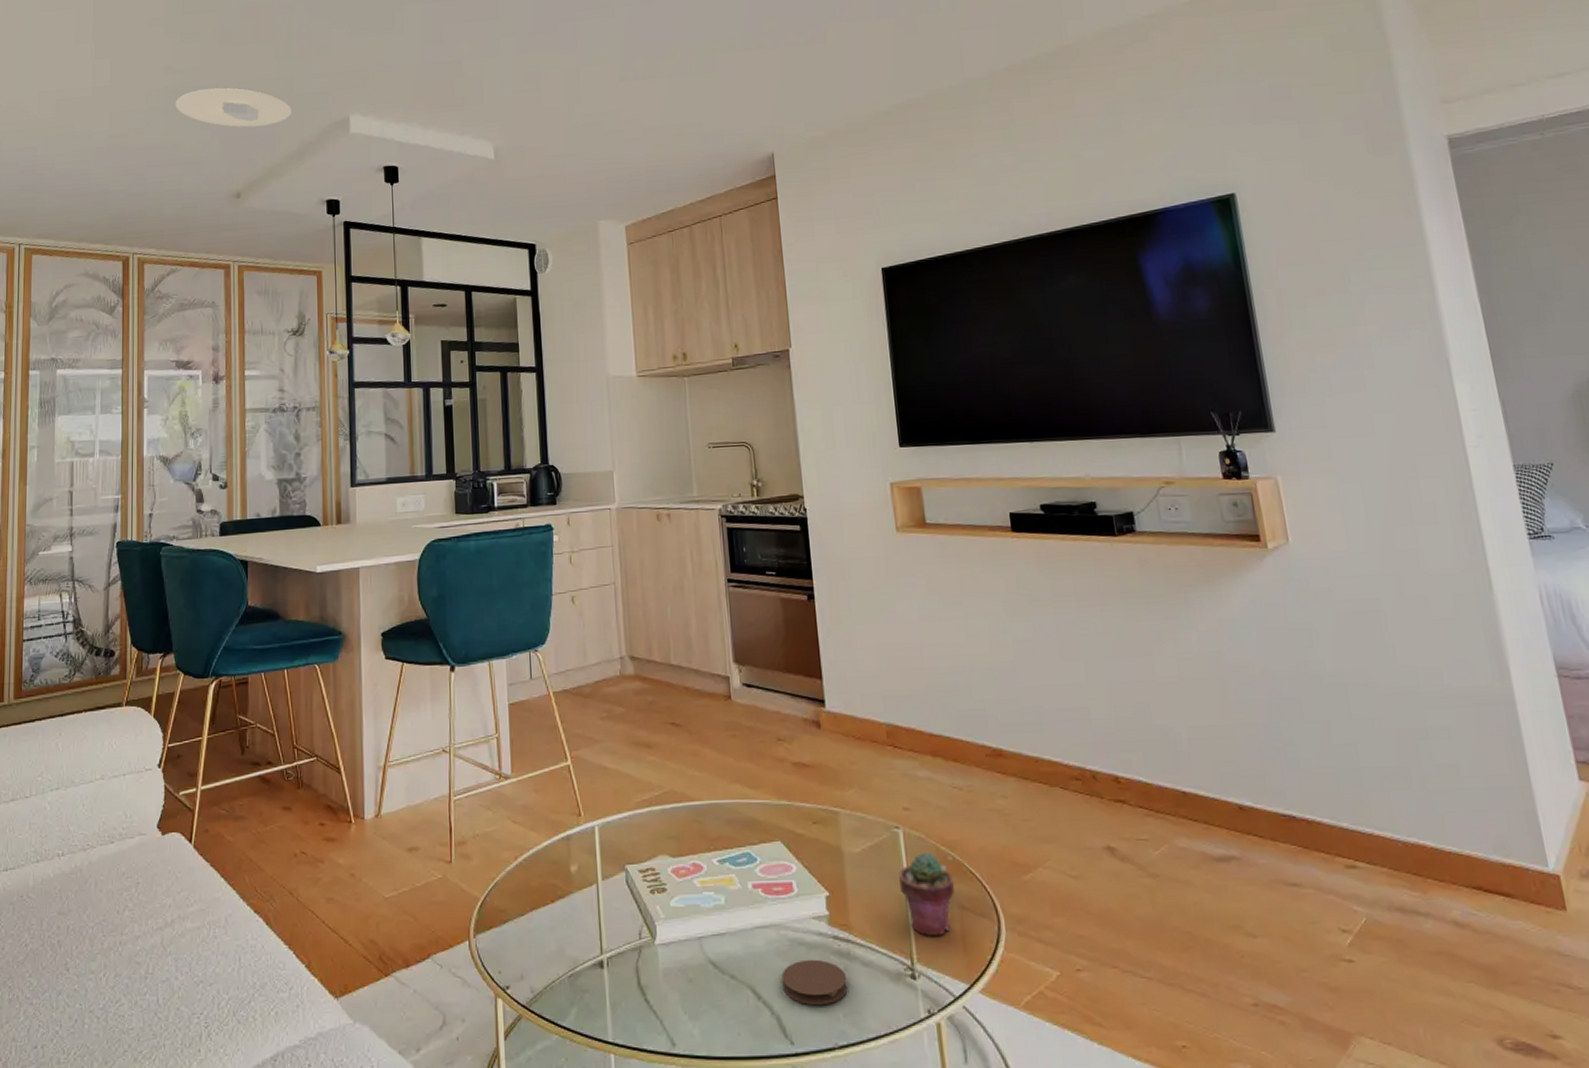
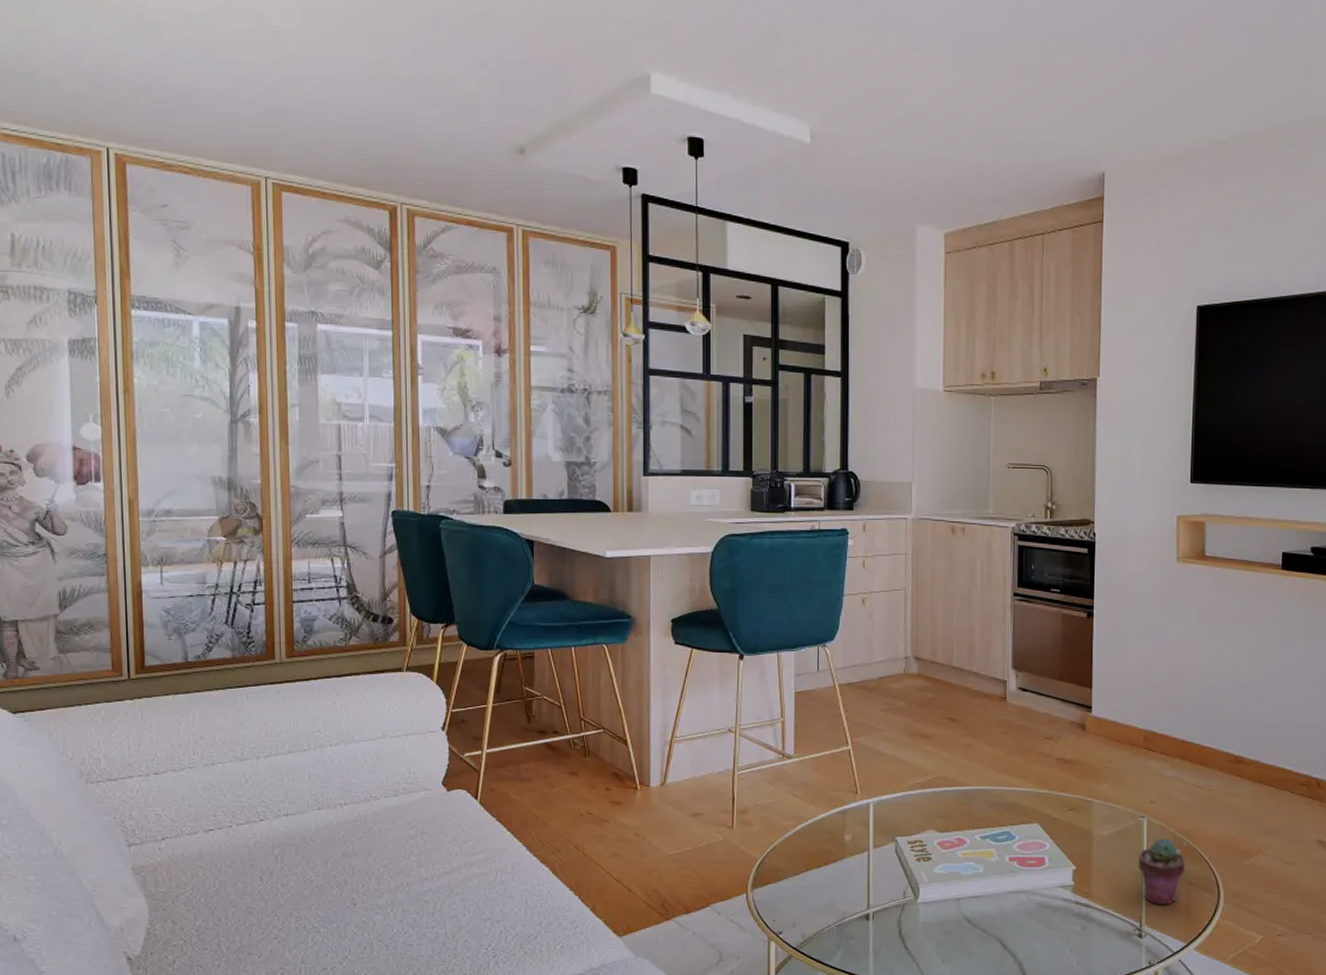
recessed light: present [176,88,292,128] -> none [447,19,585,73]
coaster: present [781,959,848,1006] -> none [1027,919,1083,956]

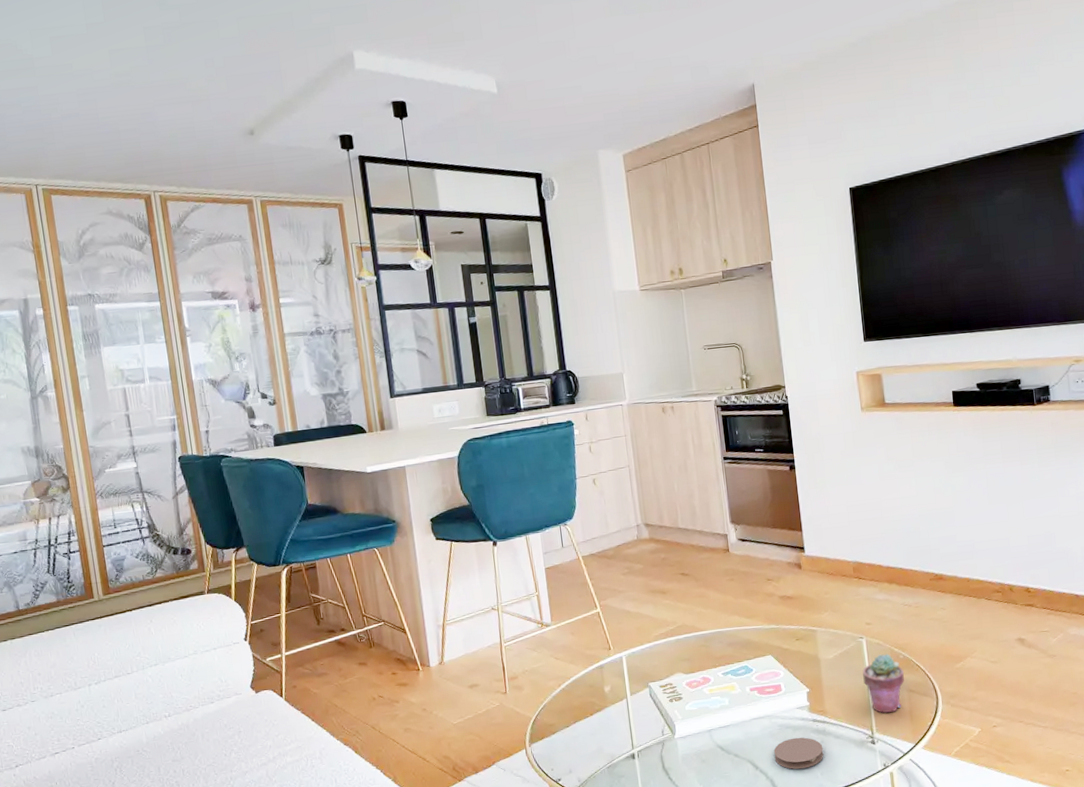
coaster: none [1027,919,1083,956] -> present [774,737,824,769]

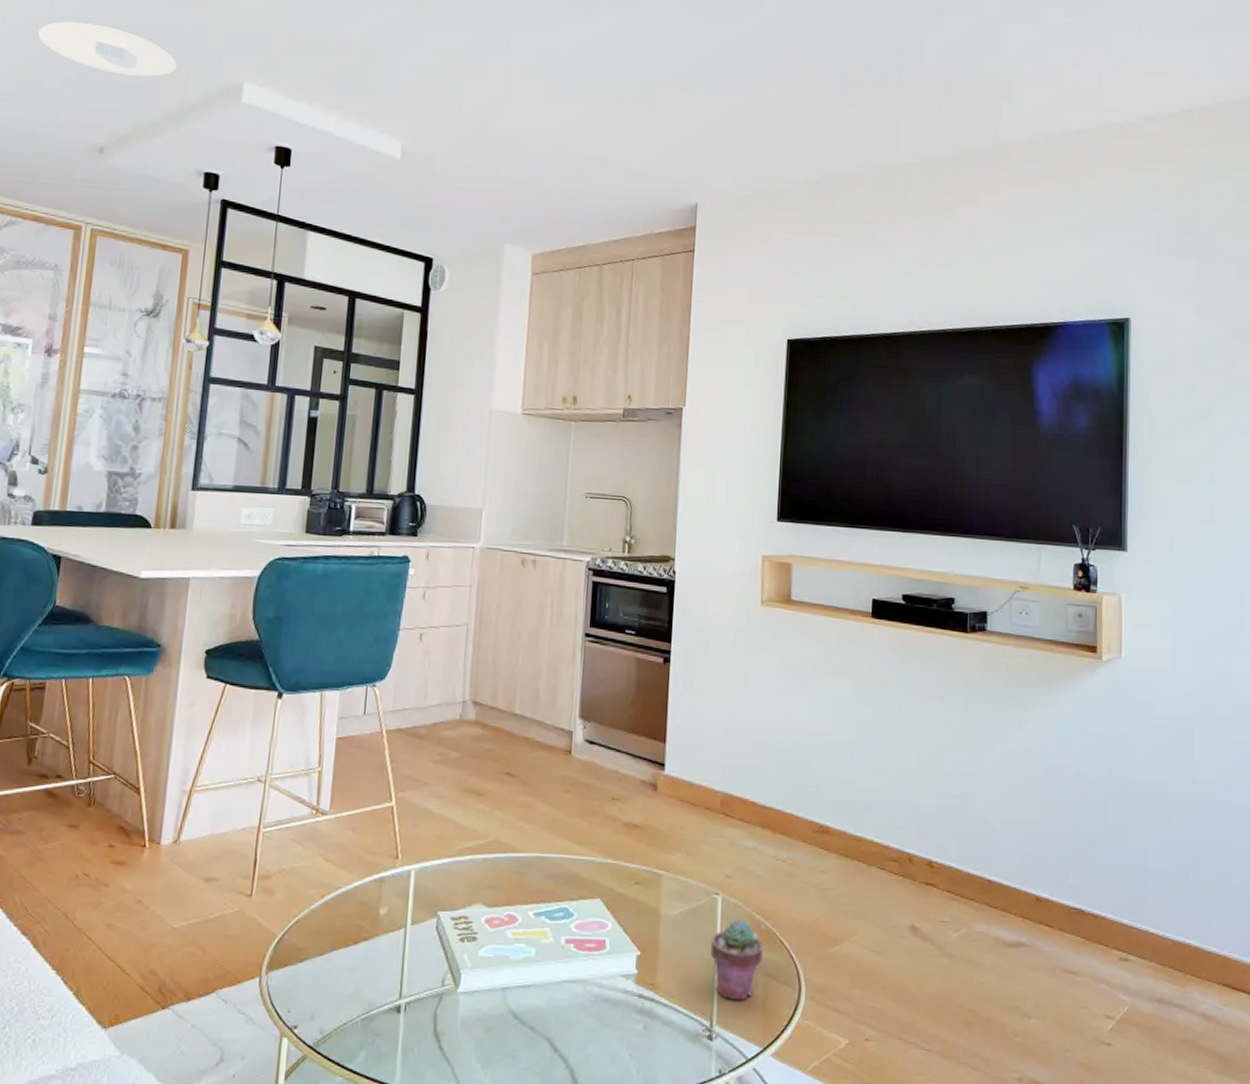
recessed light: none [175,24,296,65] -> present [38,21,178,78]
coaster: present [774,737,824,769] -> none [580,1015,646,1061]

